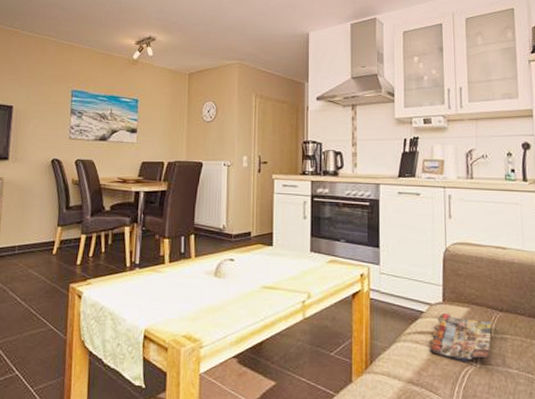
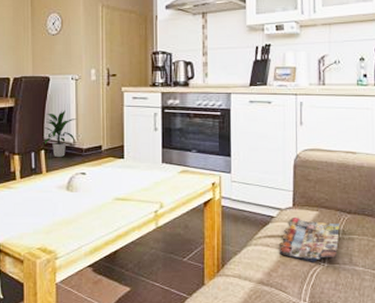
indoor plant: none [193,195,227,242] -> present [42,110,77,157]

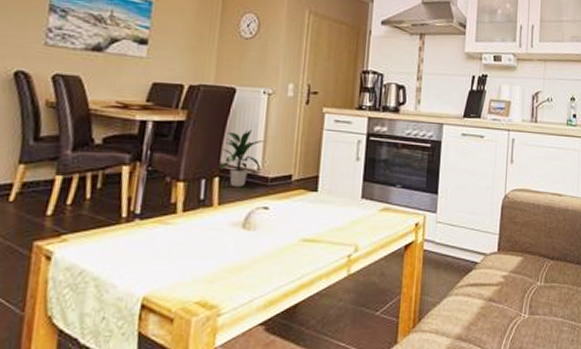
magazine: present [279,216,340,262] -> none [481,262,542,314]

